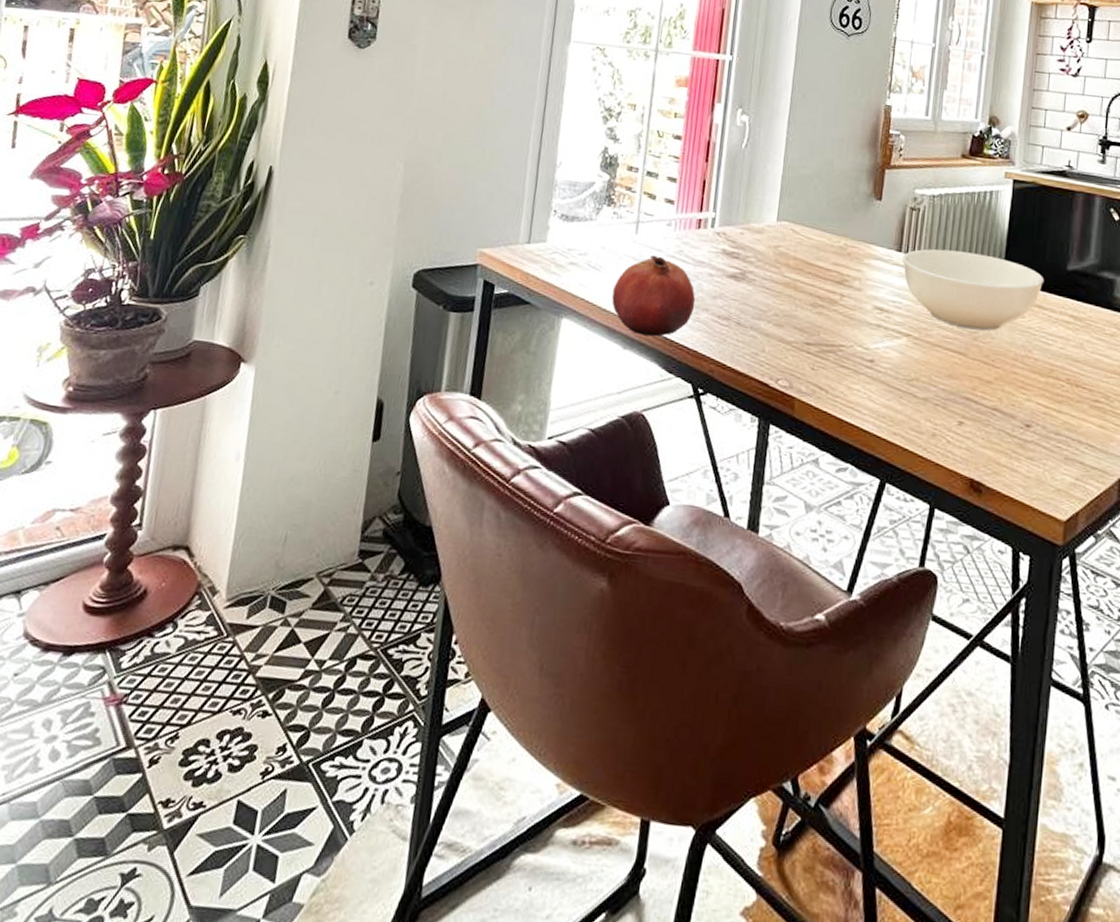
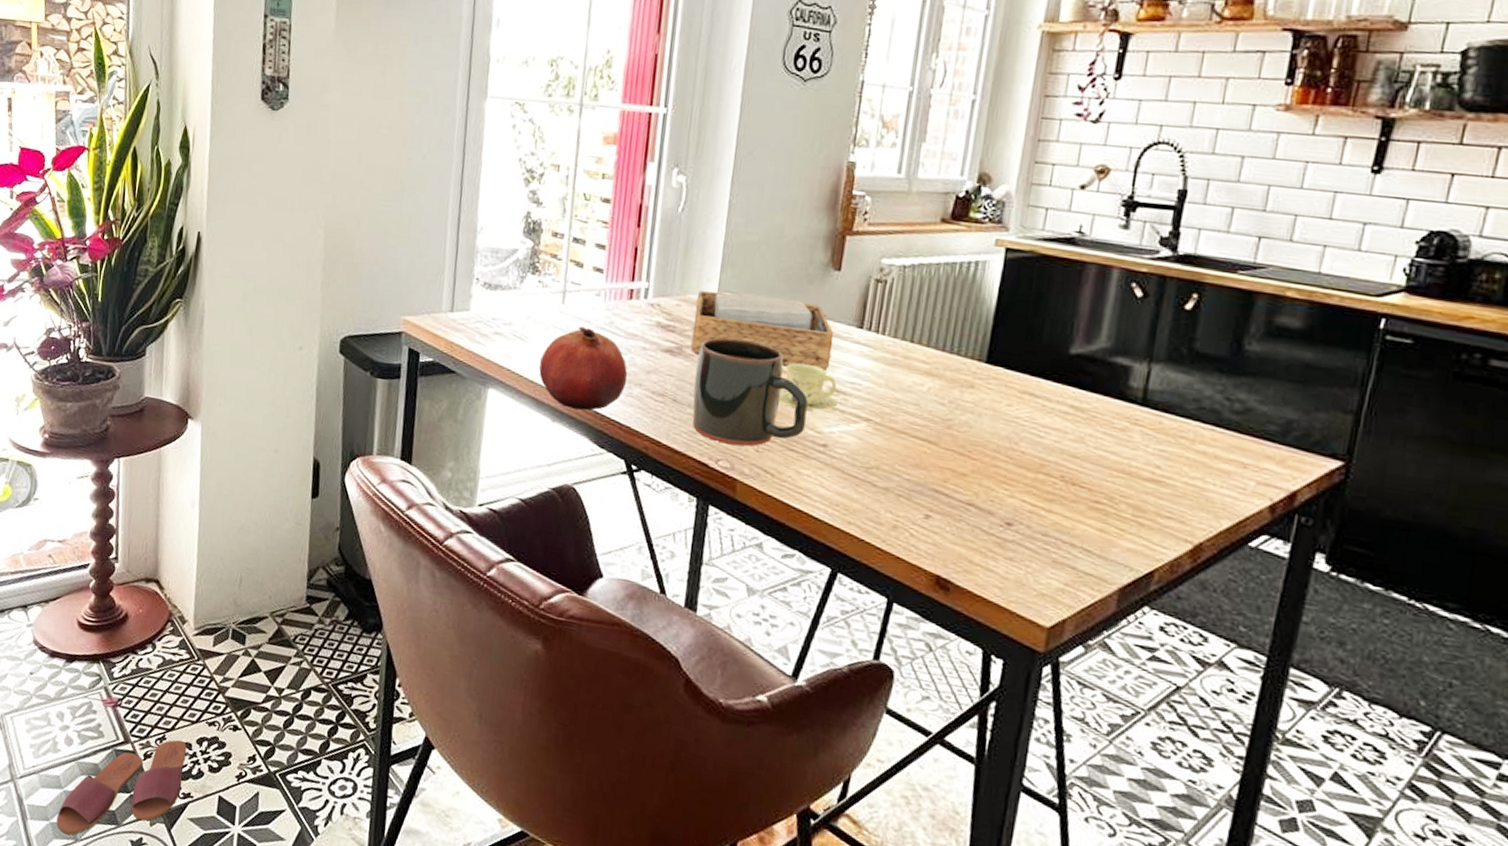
slippers: none [25,736,204,878] -> present [56,740,186,835]
napkin holder: none [753,220,877,291] -> present [690,291,834,371]
mug: none [754,263,857,365] -> present [692,337,808,446]
cup and saucer: none [831,284,882,329] -> present [779,363,838,411]
bowl: present [902,249,1045,331] -> none [863,326,1040,419]

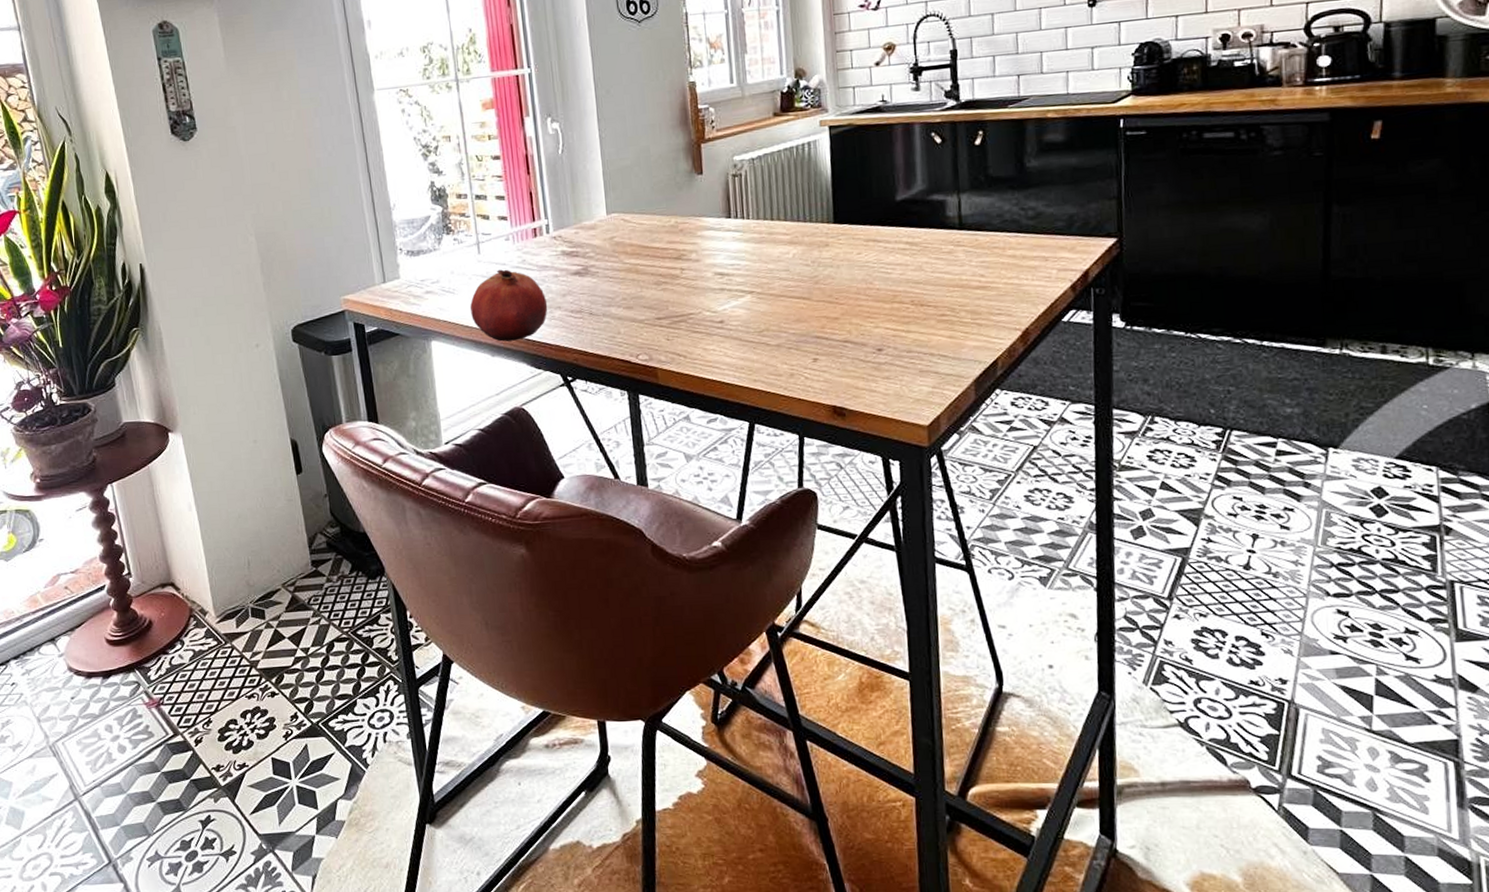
slippers: present [56,740,186,835] -> none [126,718,236,832]
napkin holder: present [690,291,834,371] -> none [590,206,711,270]
mug: present [692,337,808,446] -> none [602,248,703,340]
cup and saucer: present [779,363,838,411] -> none [676,257,725,297]

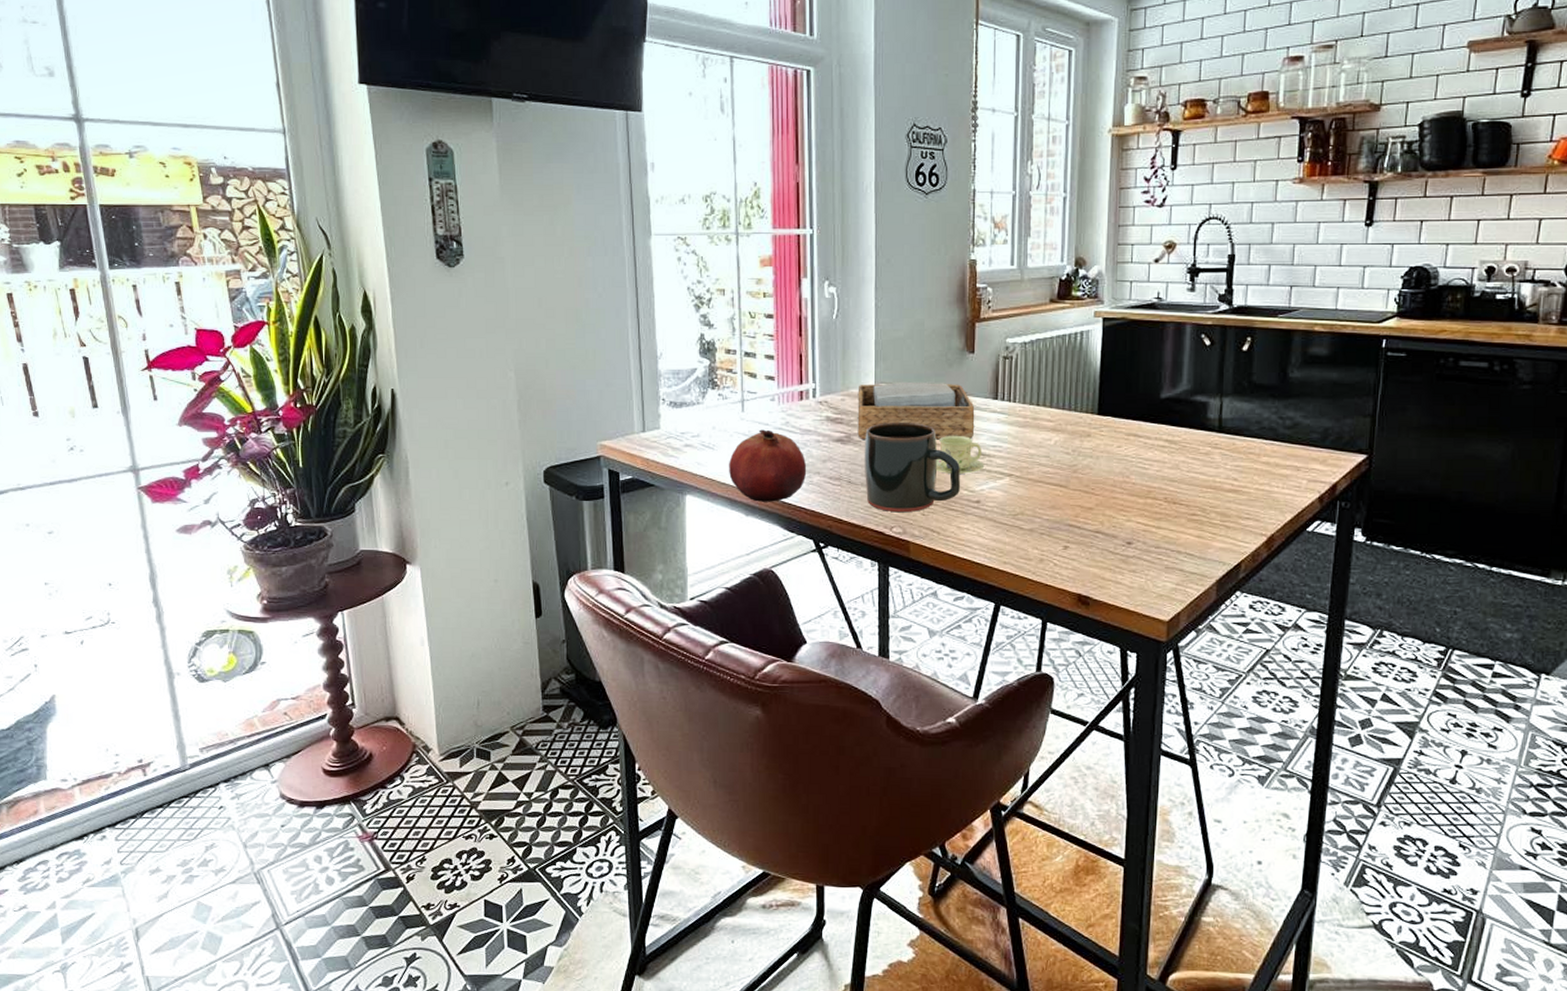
napkin holder: none [590,206,711,270] -> present [857,381,975,440]
mug: none [602,248,703,340] -> present [864,421,961,513]
cup and saucer: none [676,257,725,297] -> present [936,435,985,475]

